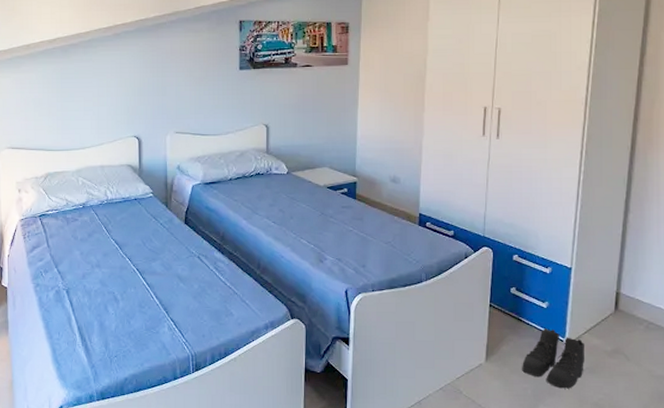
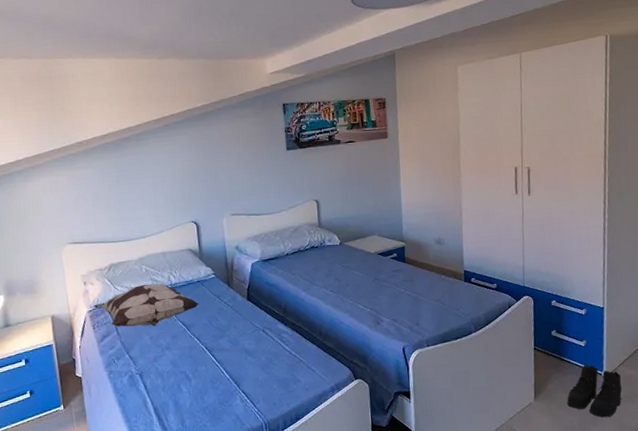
decorative pillow: none [26,197,134,242] -> present [94,284,199,327]

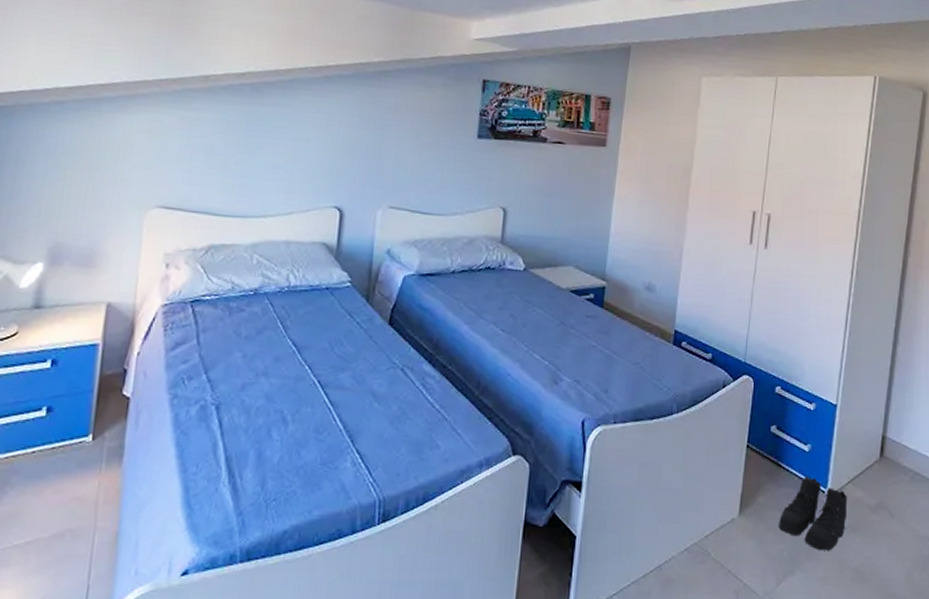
decorative pillow: present [94,284,199,327] -> none [172,280,322,341]

